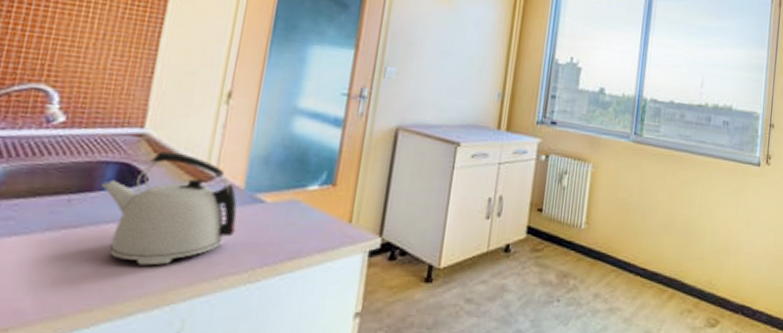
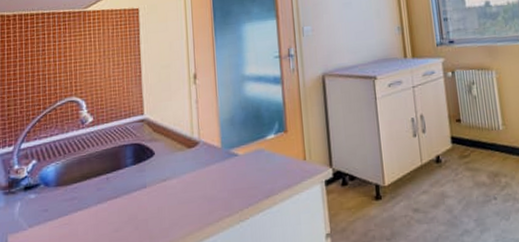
kettle: present [101,151,237,266] -> none [126,128,223,220]

